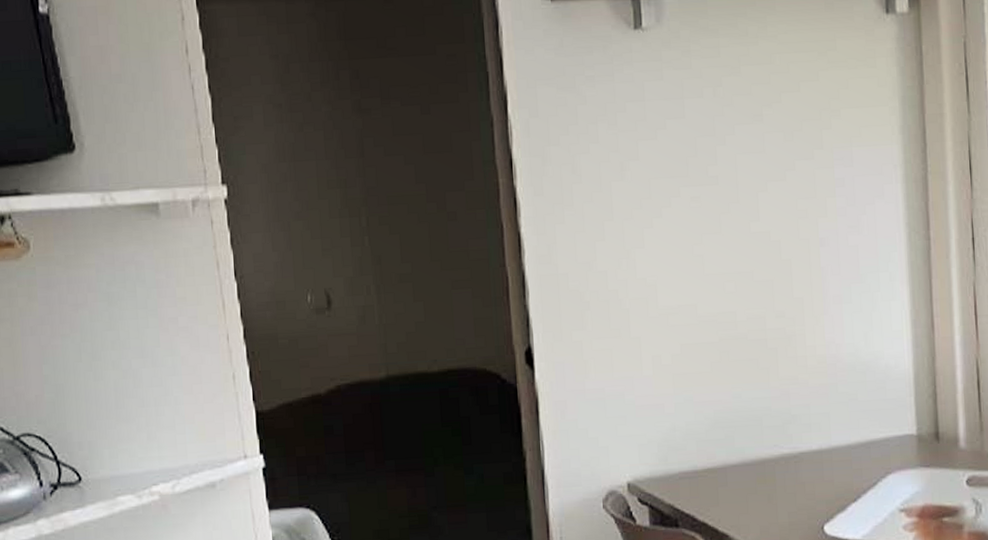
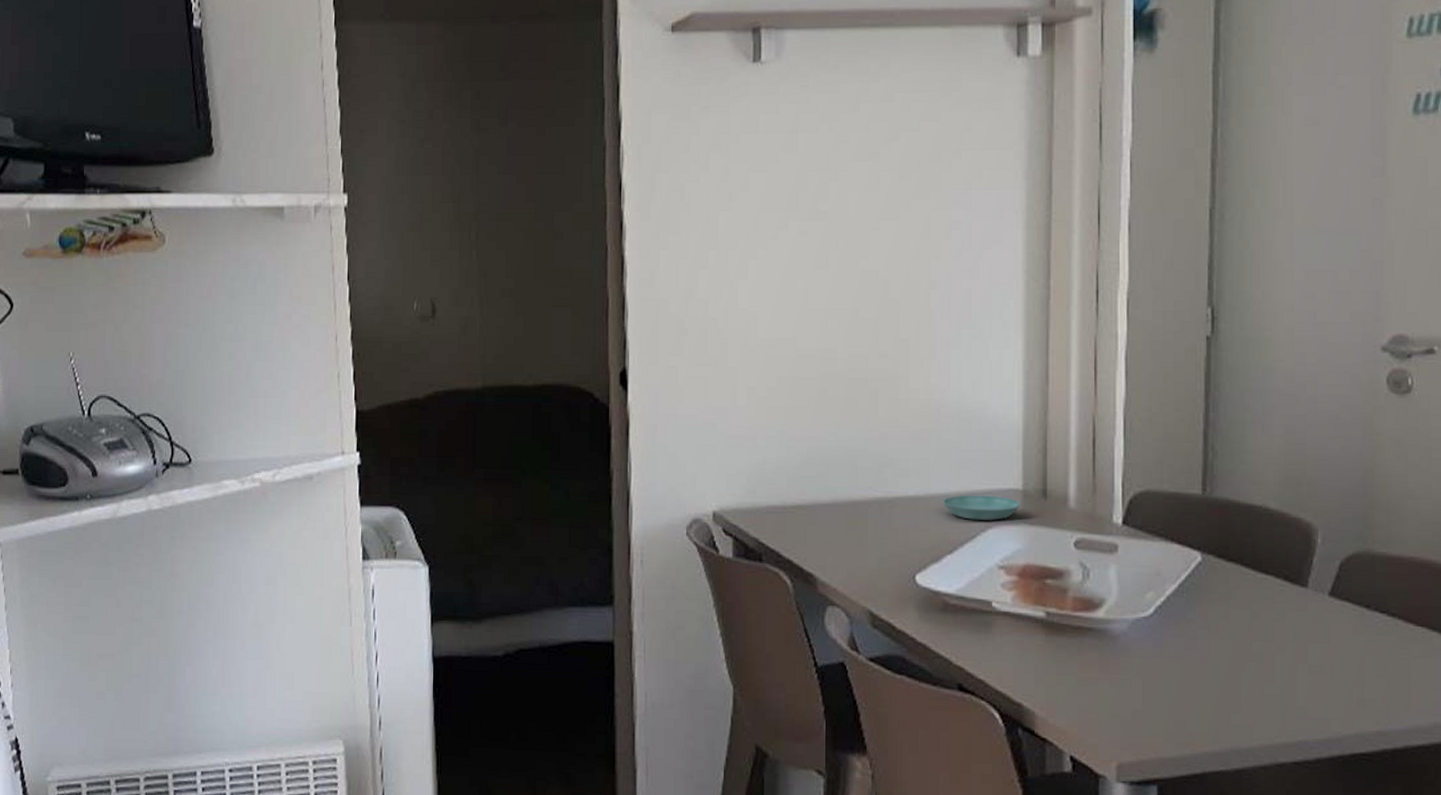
saucer: none [844,442,917,468] -> present [943,494,1021,520]

